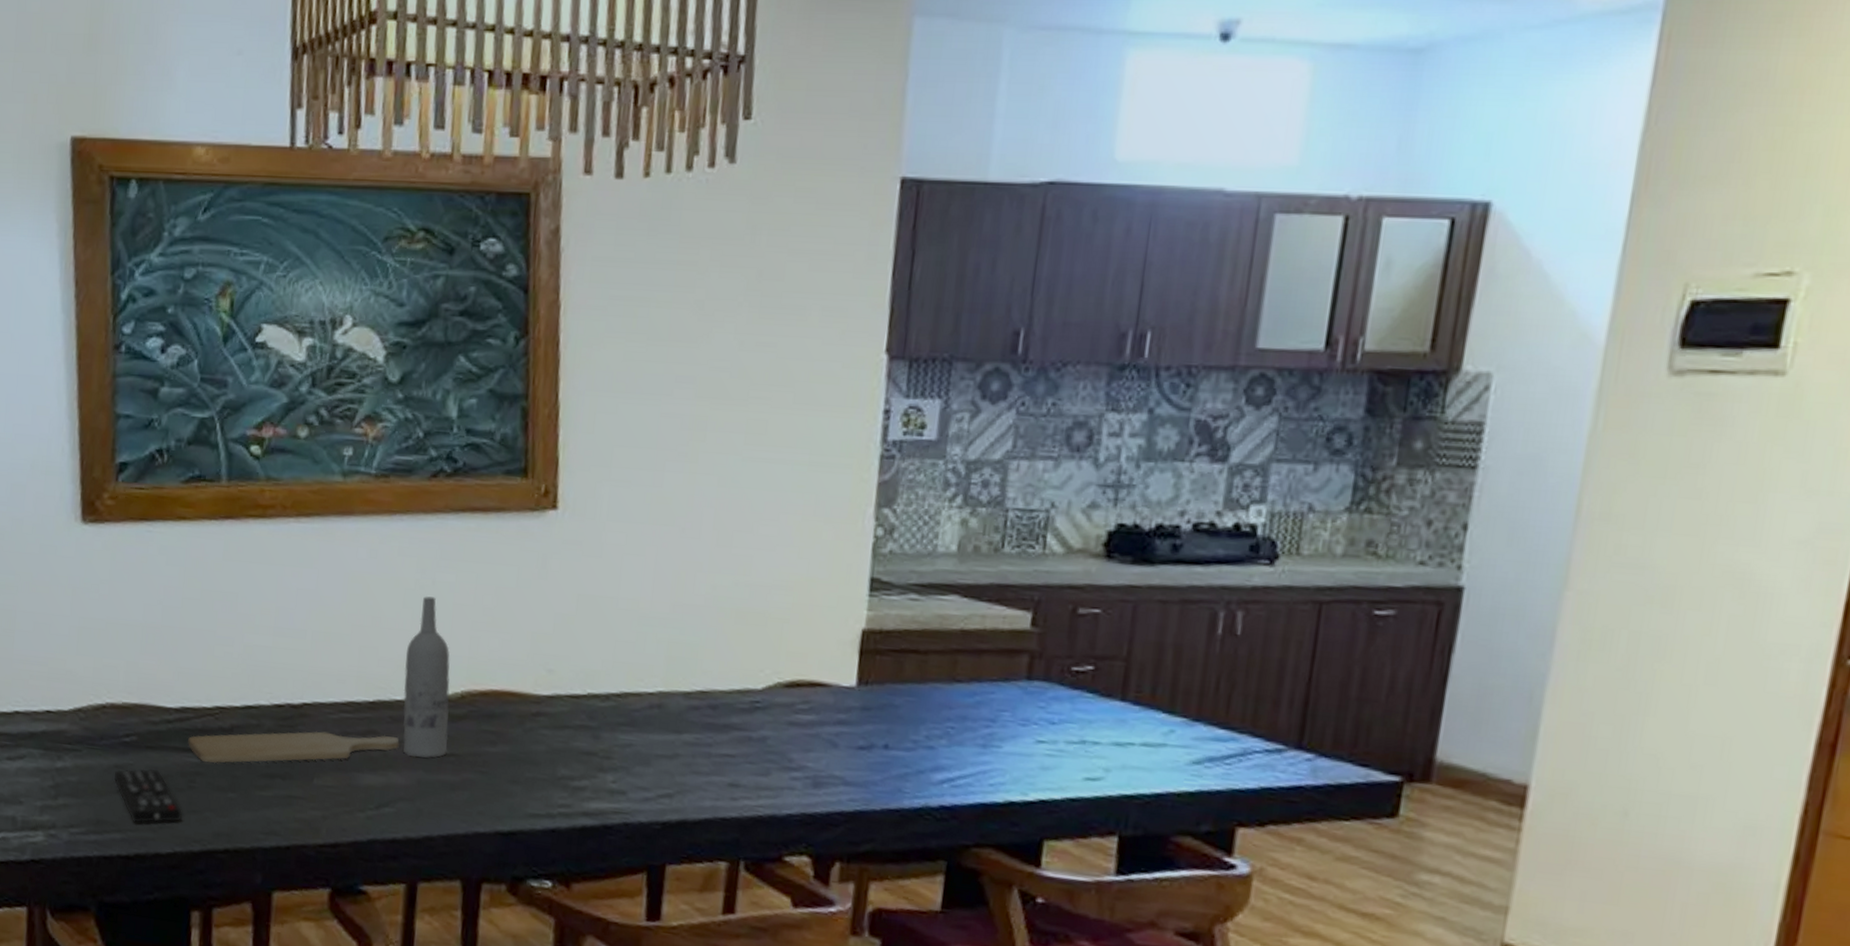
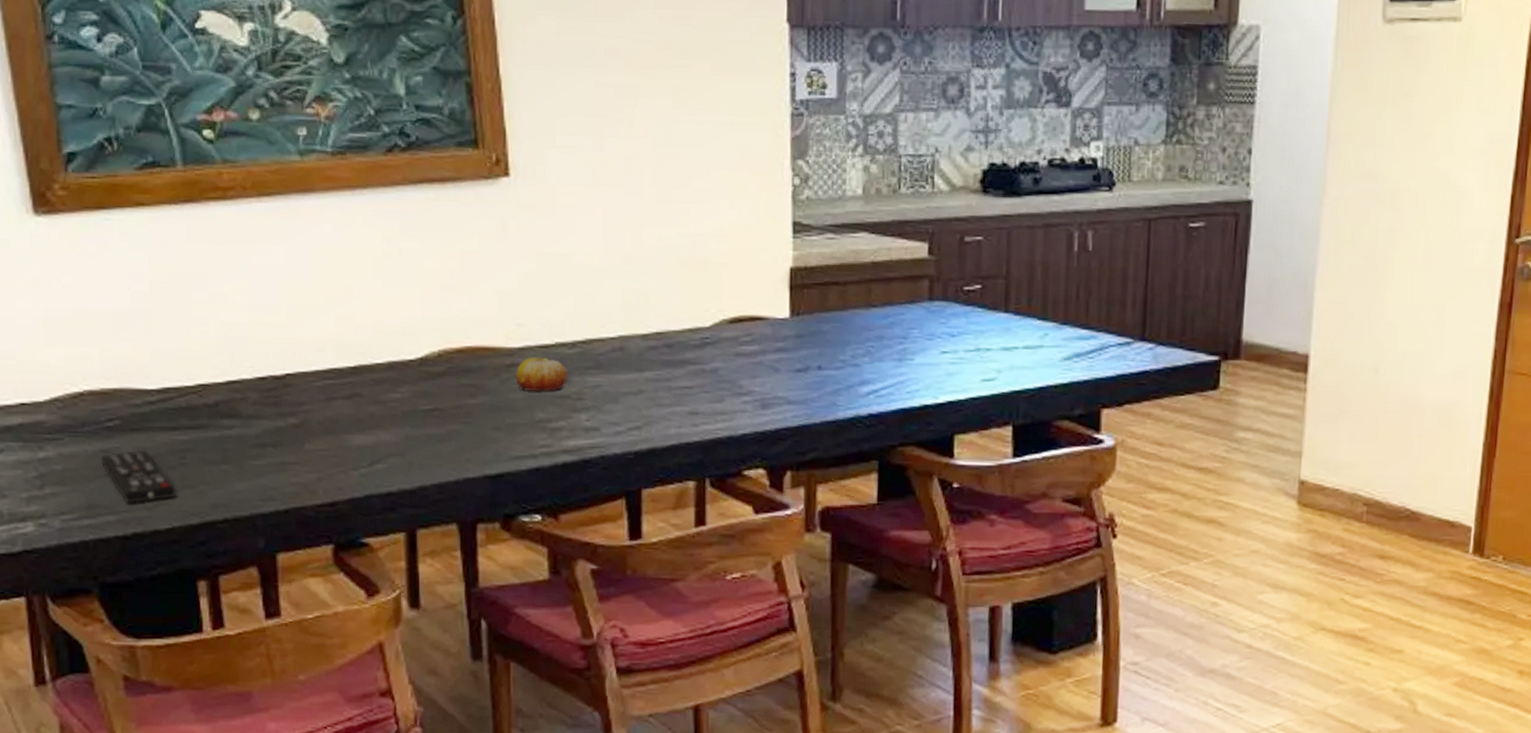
chopping board: present [188,731,400,764] -> none [174,397,384,439]
wine bottle: present [403,596,450,758] -> none [381,265,431,415]
fruit: none [540,707,599,747] -> present [515,357,569,392]

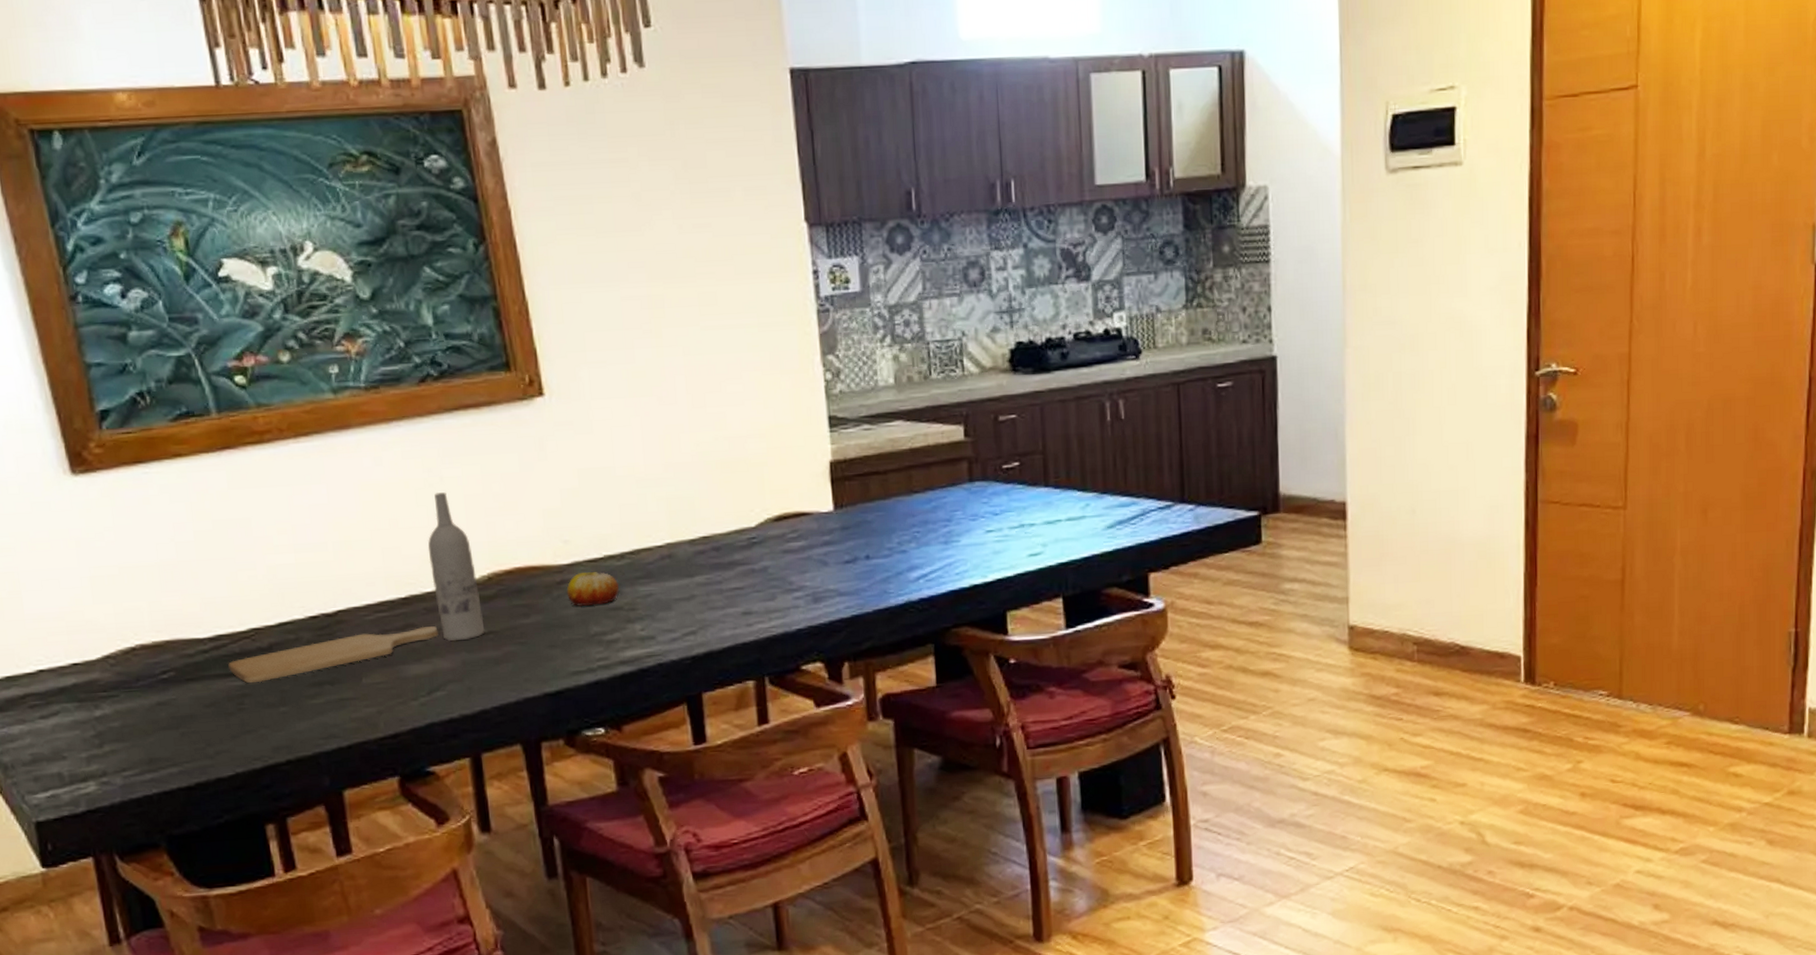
remote control: present [100,450,177,504] -> none [158,699,238,754]
chopping board: none [174,397,384,439] -> present [228,626,439,684]
wine bottle: none [381,265,431,415] -> present [427,492,485,642]

